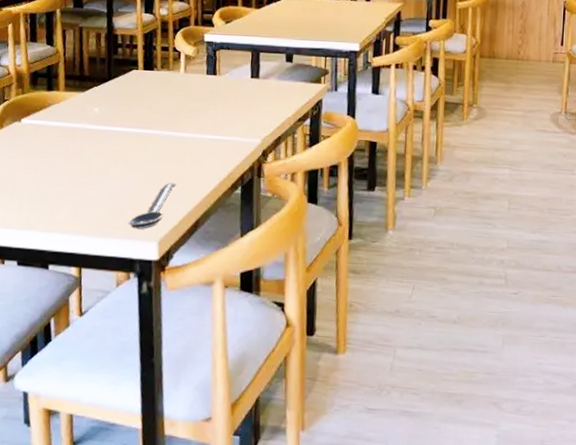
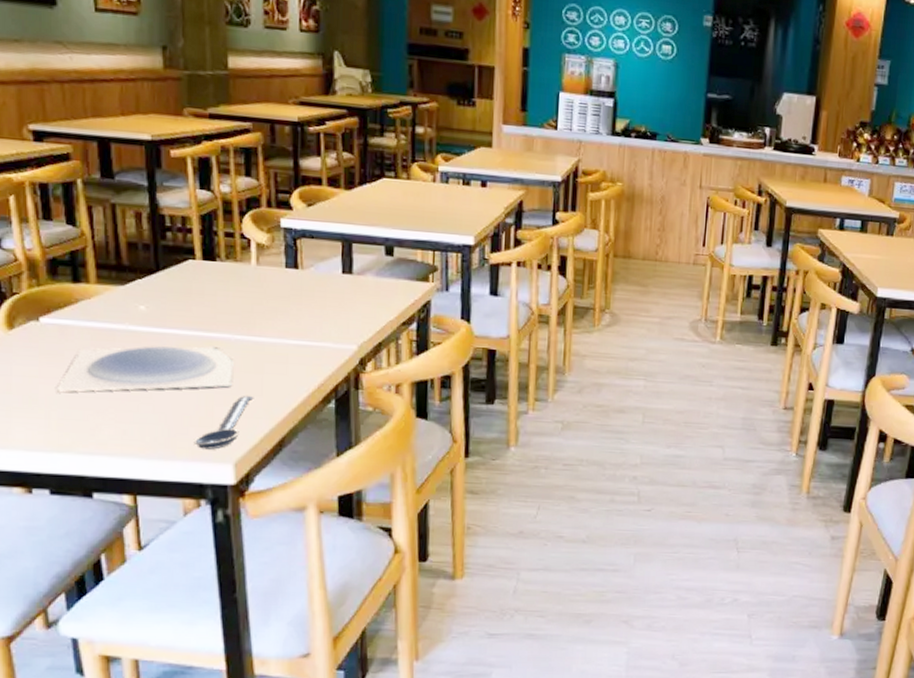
plate: none [28,141,163,179] -> present [56,346,234,392]

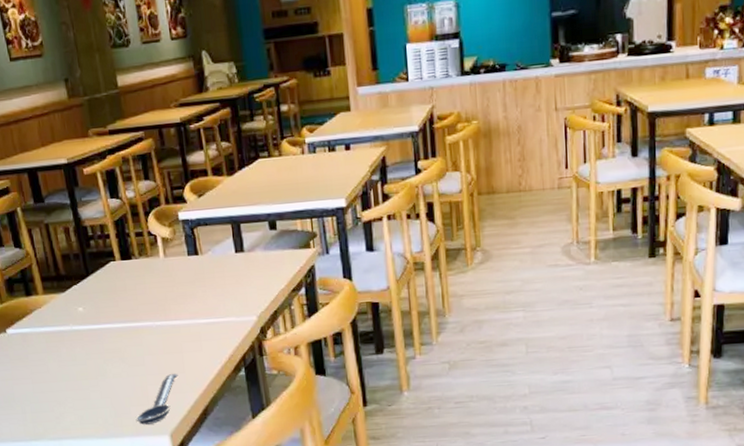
plate: present [56,346,234,392] -> none [26,335,159,389]

